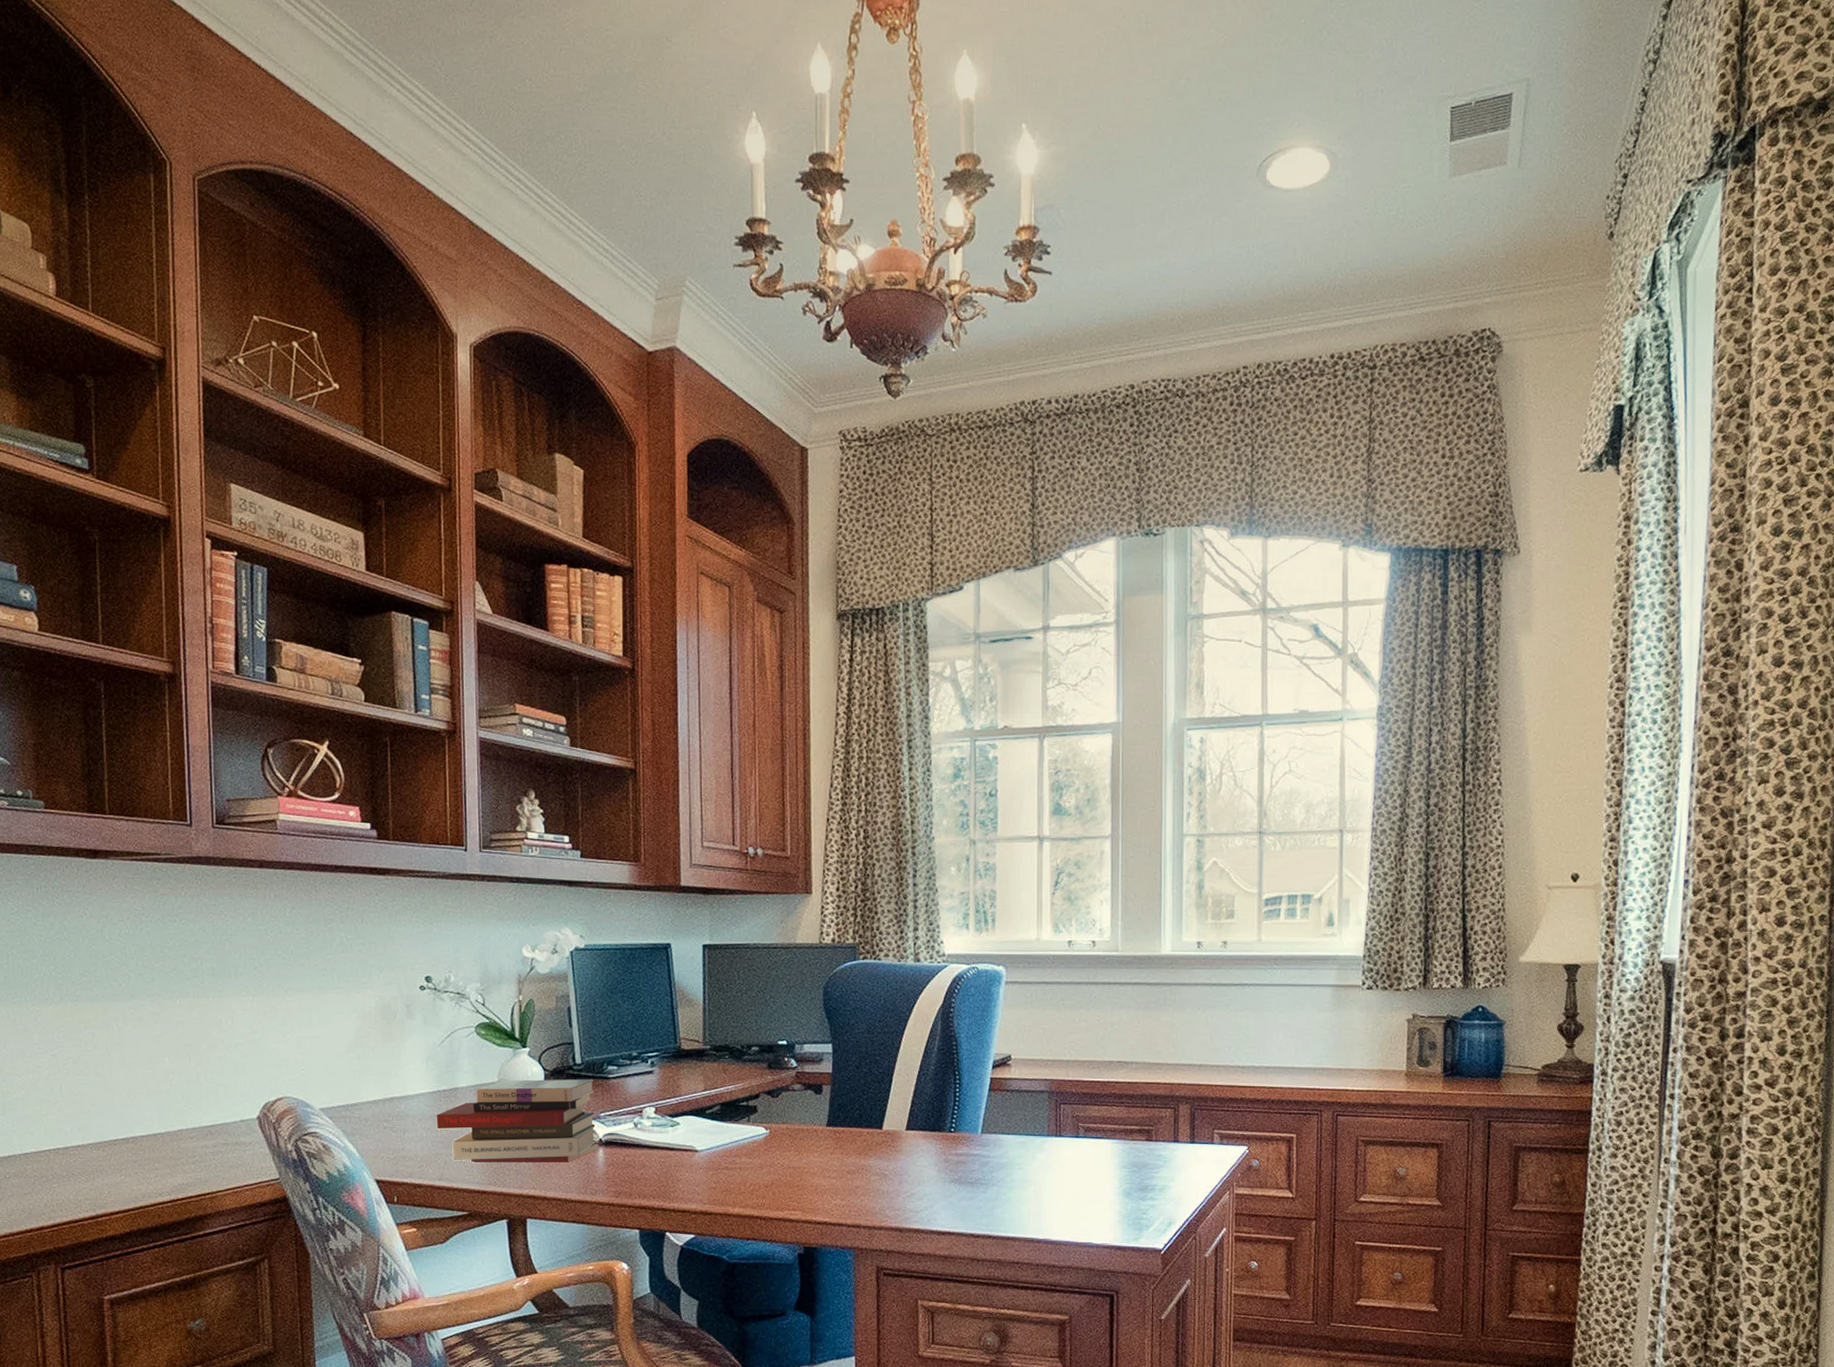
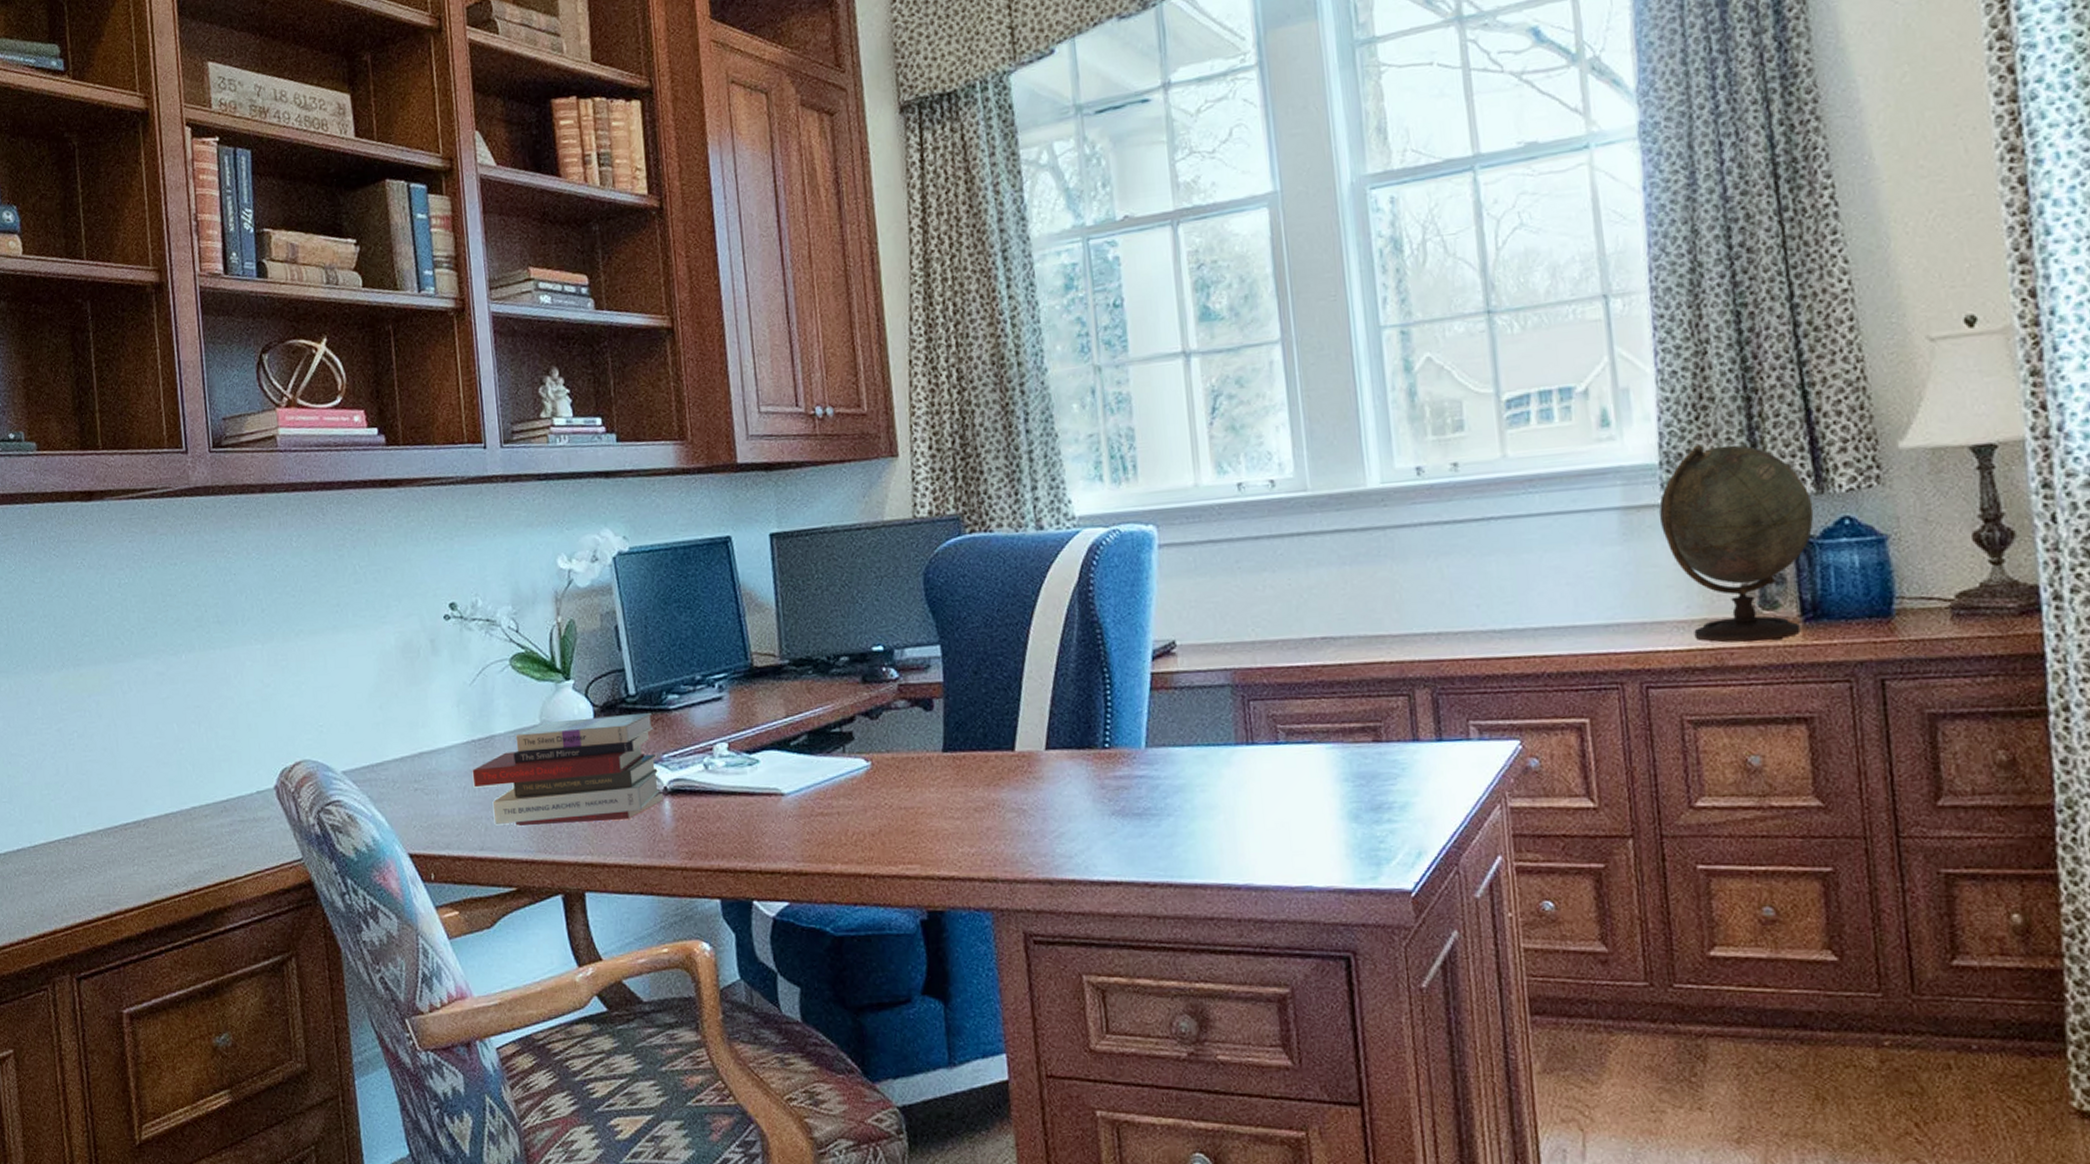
globe: none [1359,946,1460,1089] -> present [1659,445,1814,643]

